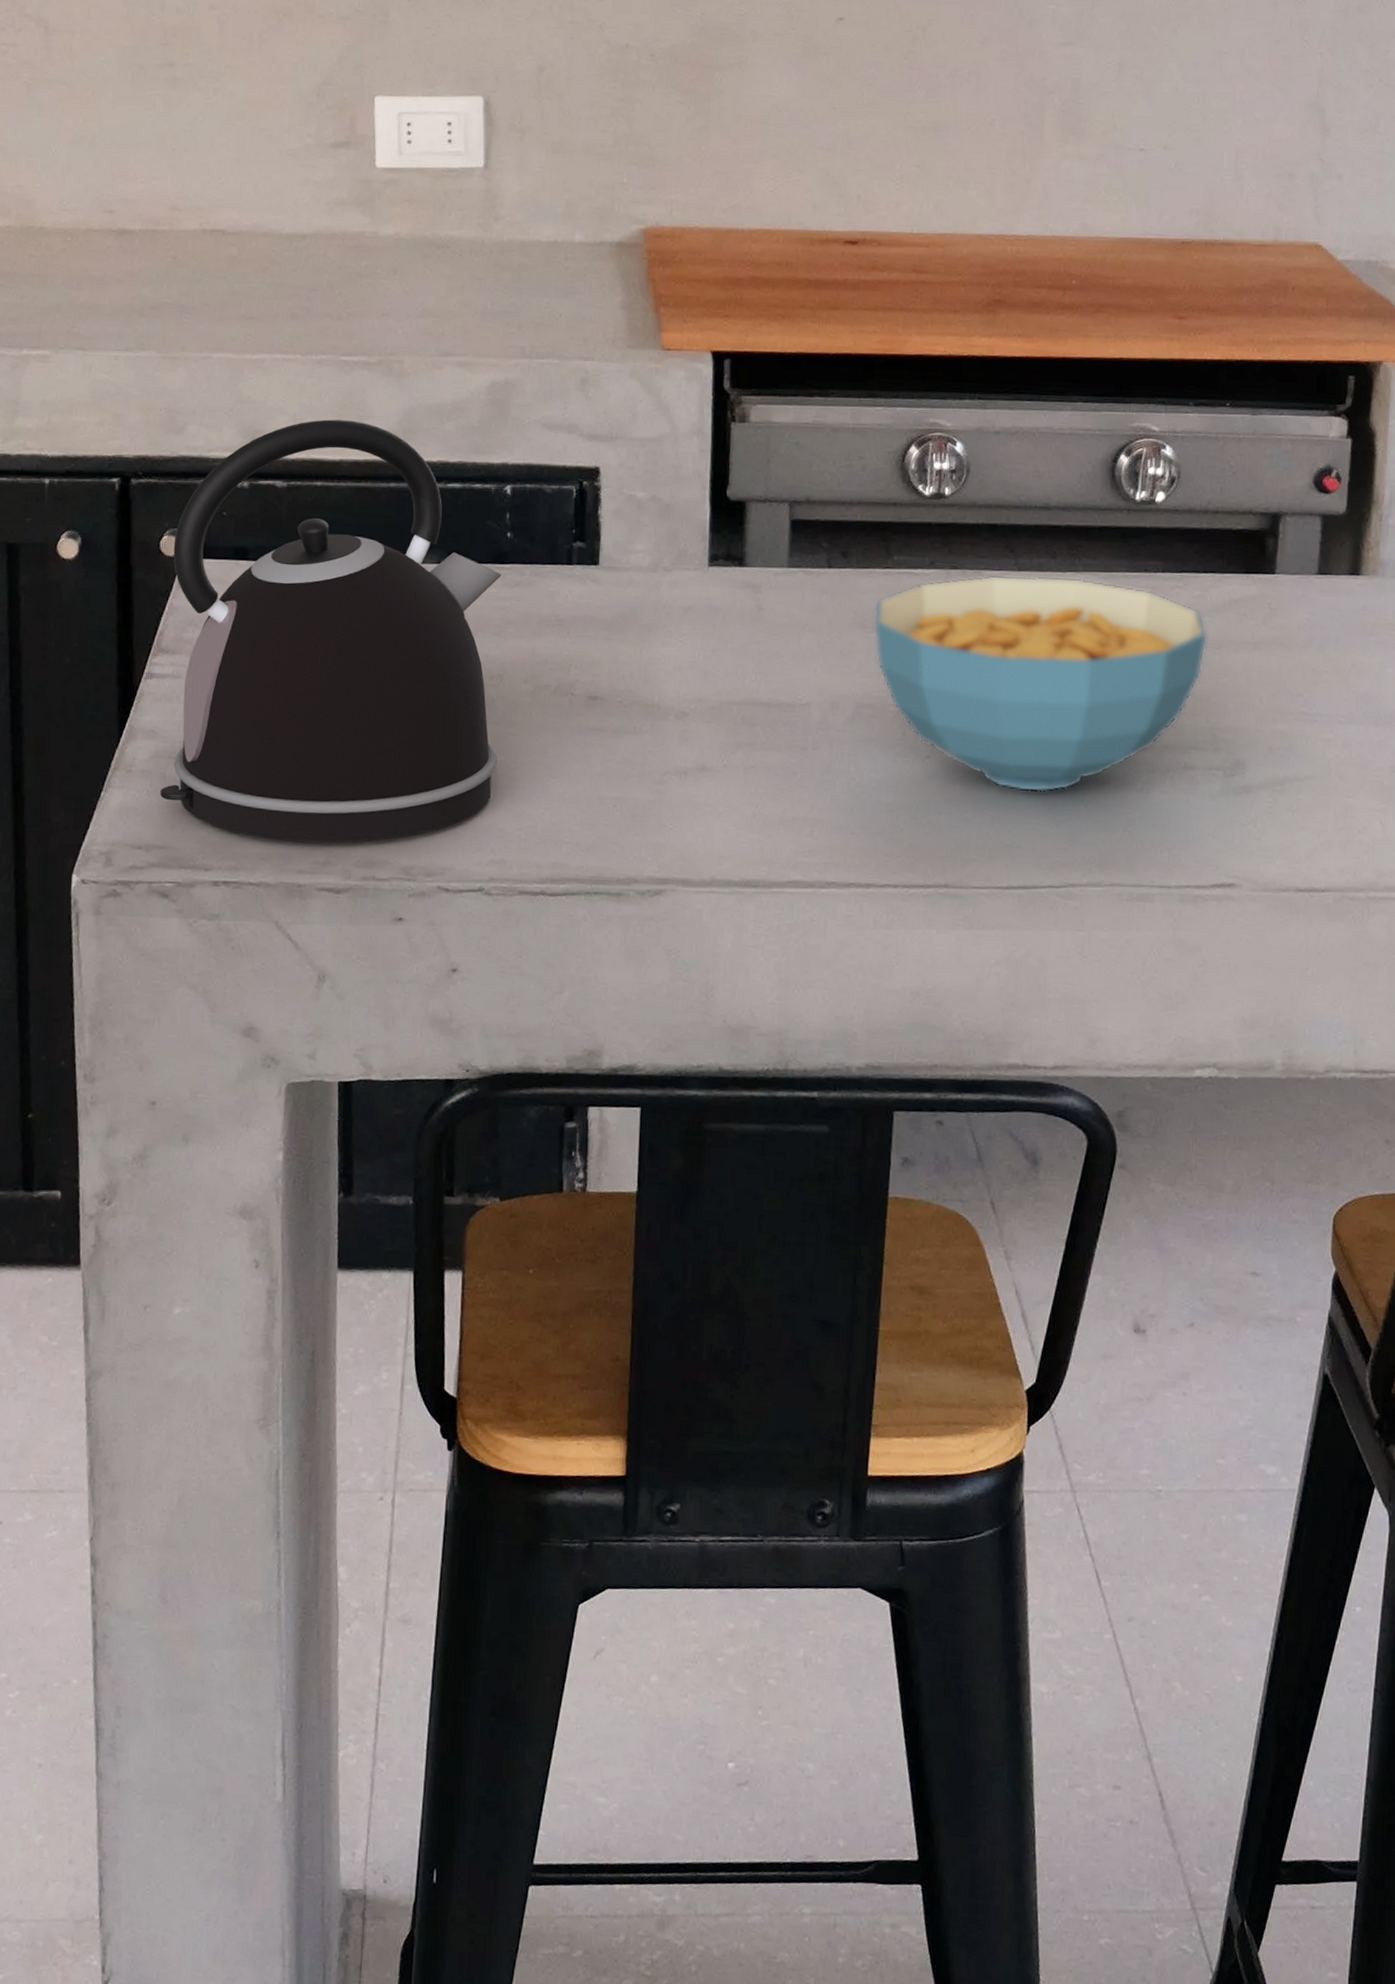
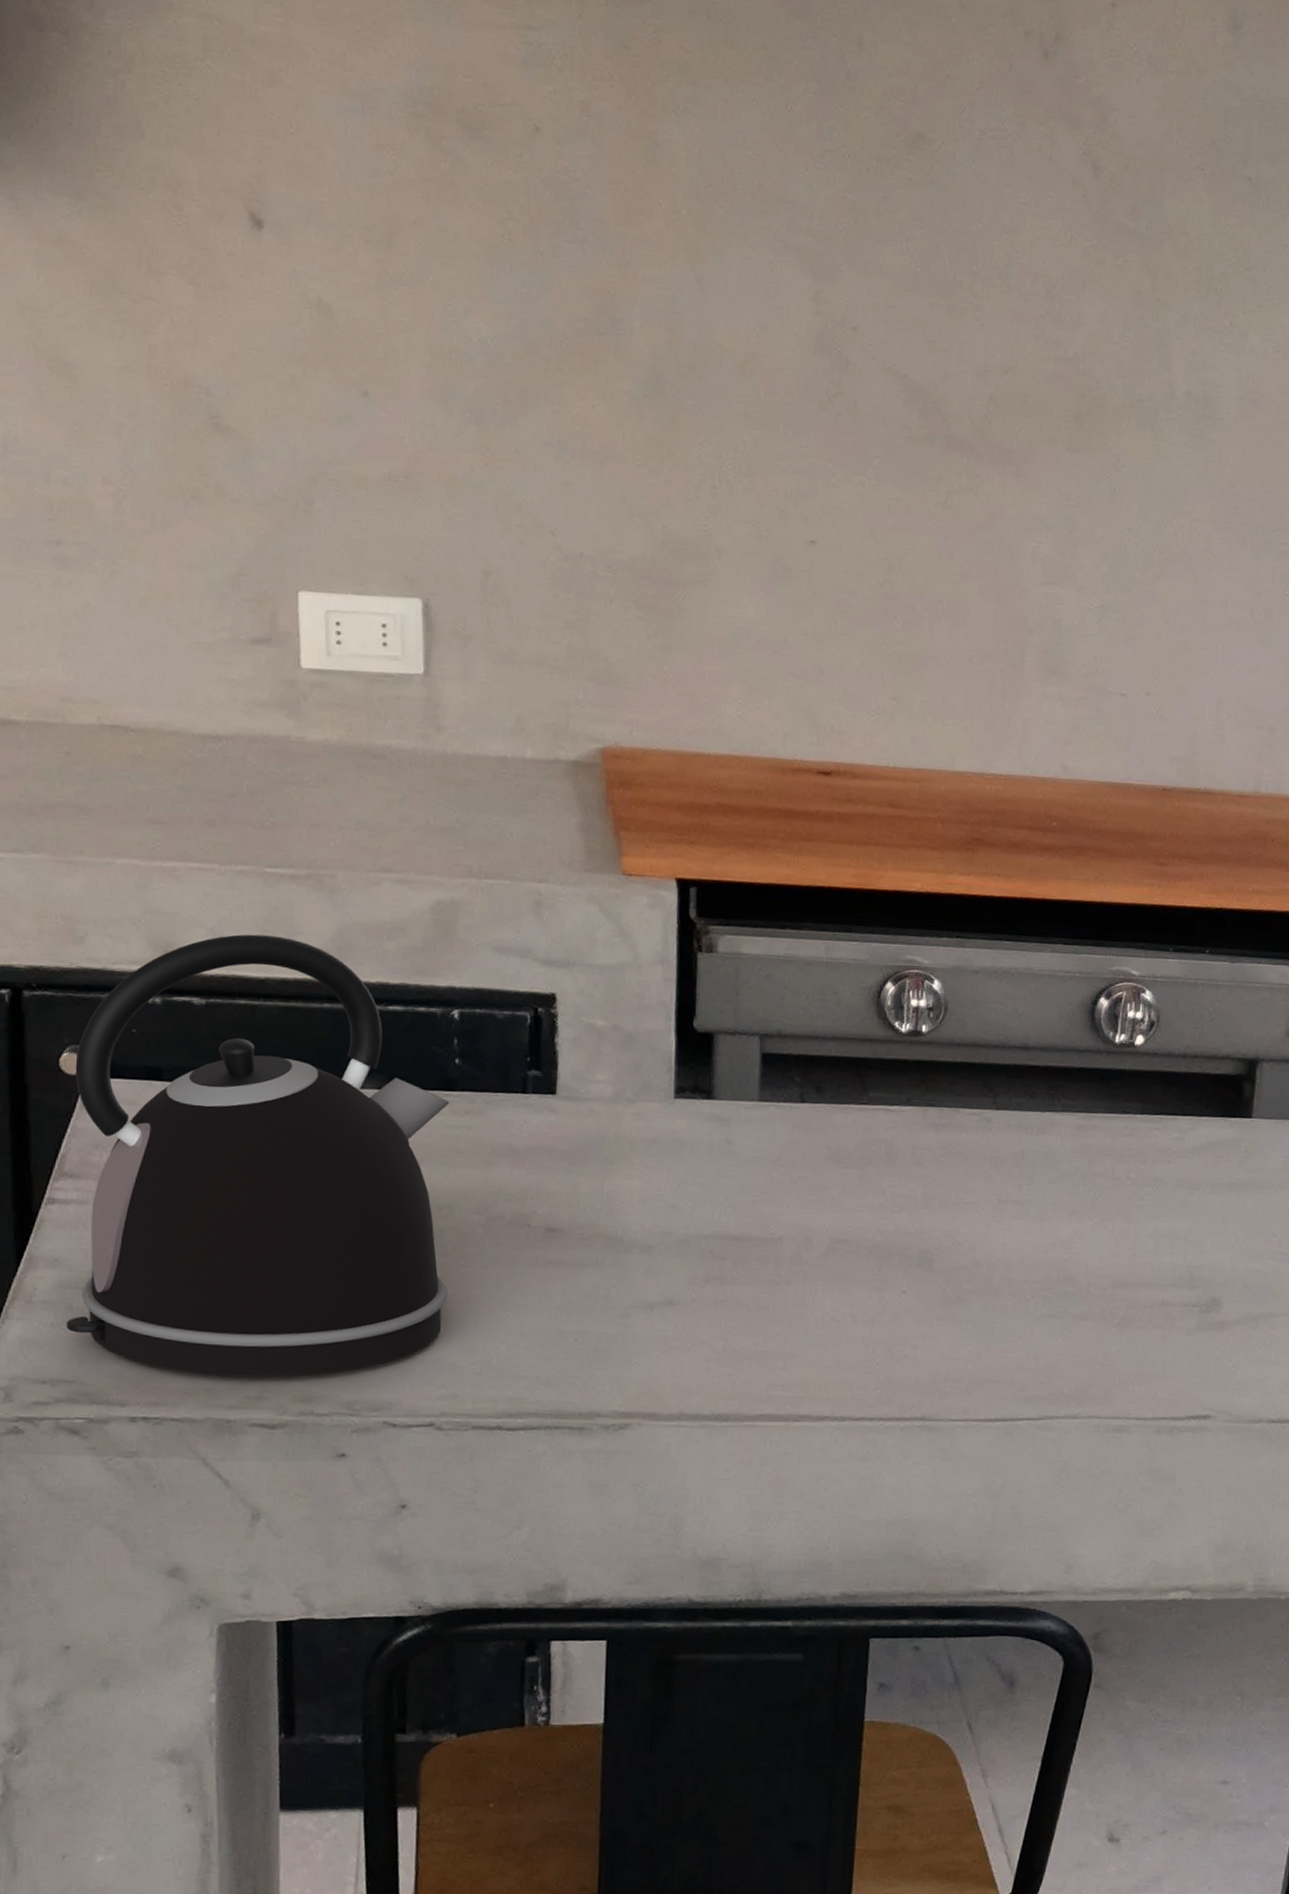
cereal bowl: present [873,575,1208,793] -> none [848,1113,1186,1328]

